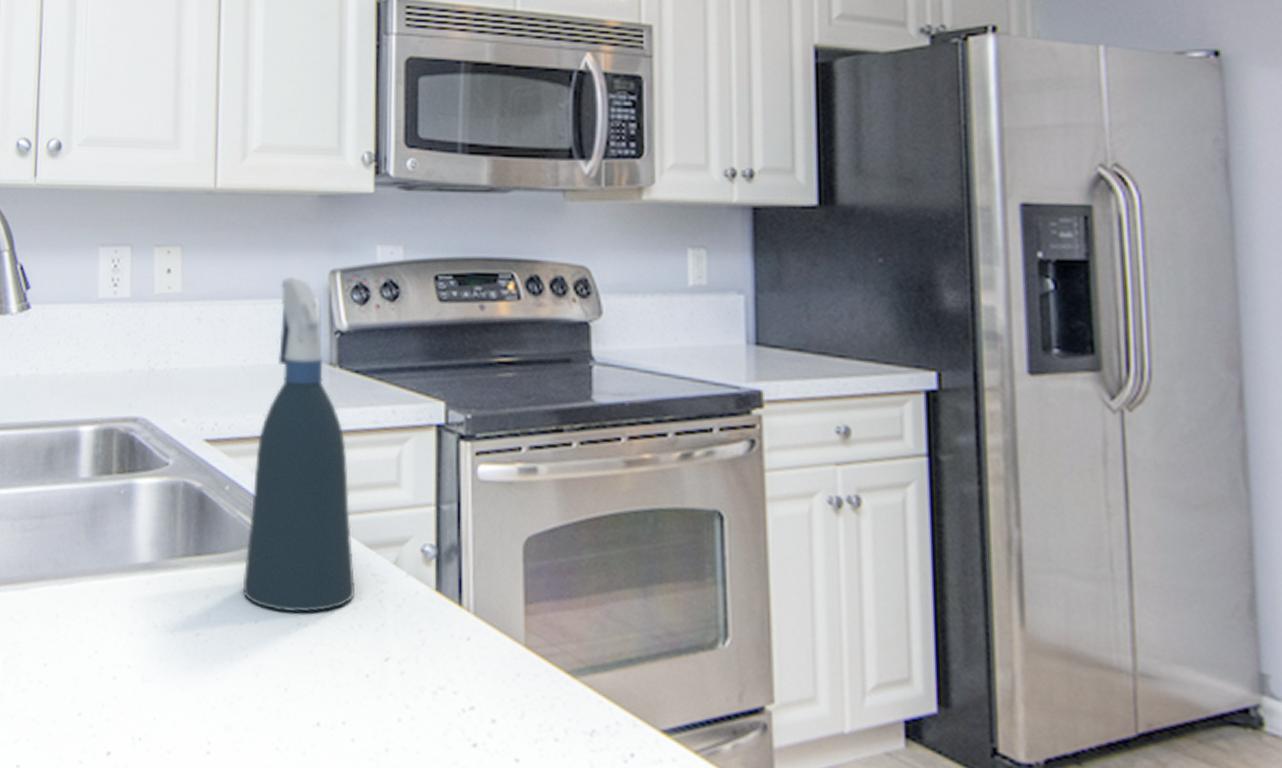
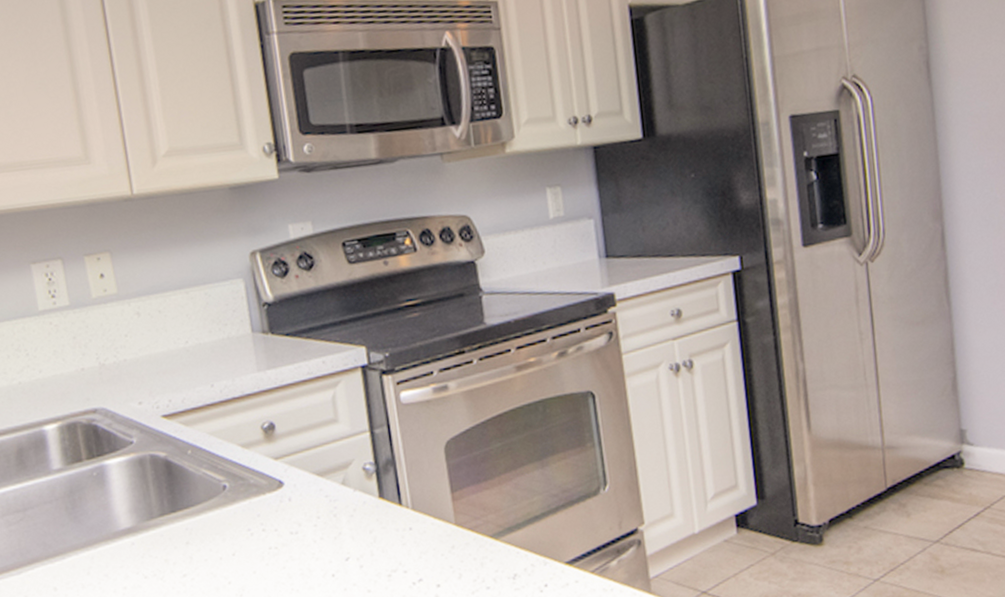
spray bottle: present [242,276,356,614] -> none [207,262,313,543]

